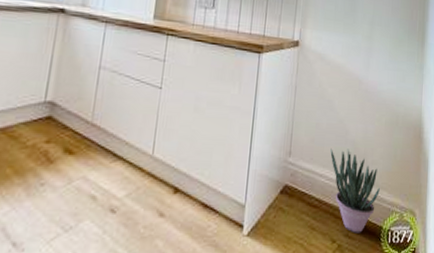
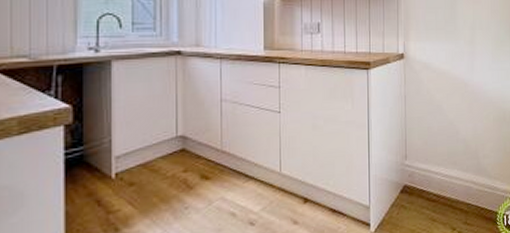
potted plant: present [330,148,380,233] -> none [443,147,493,220]

